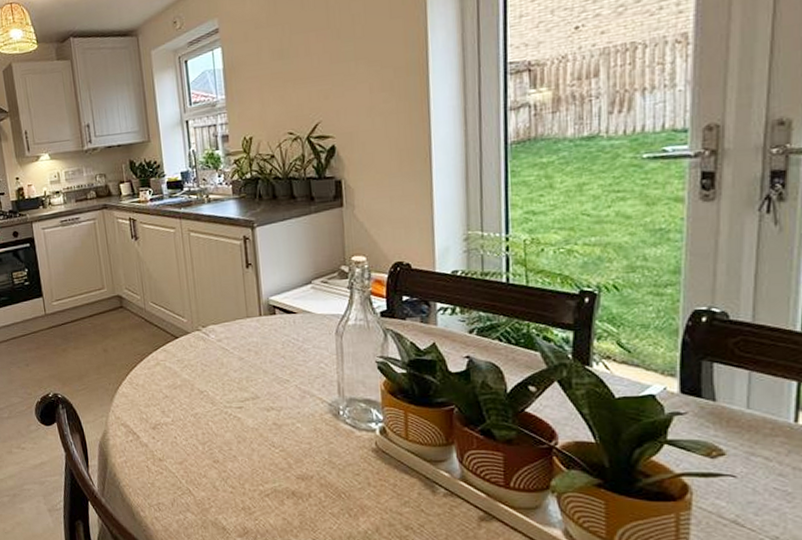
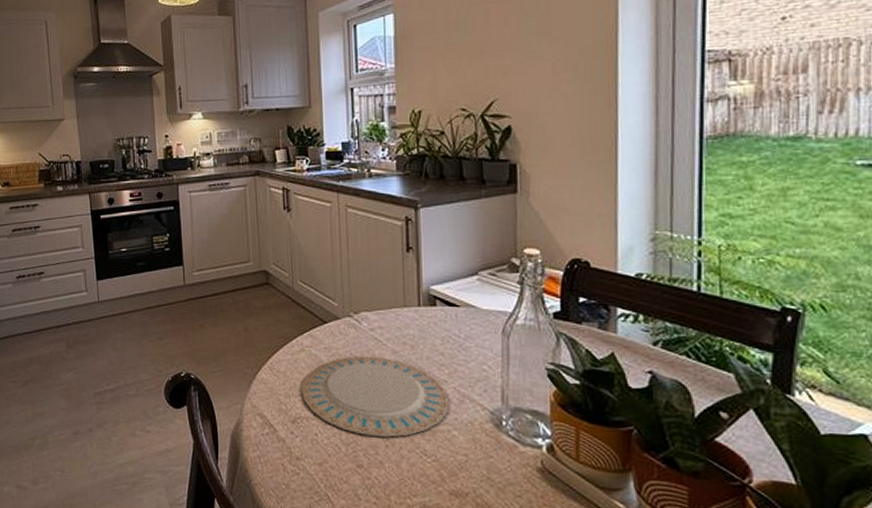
plate: none [159,364,293,434] -> present [301,356,450,438]

